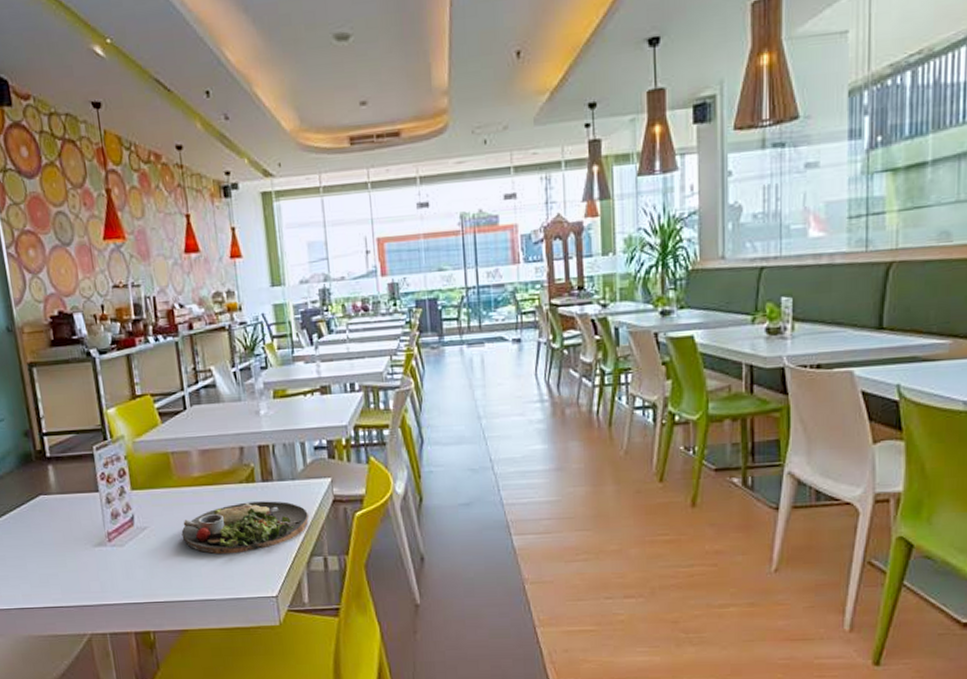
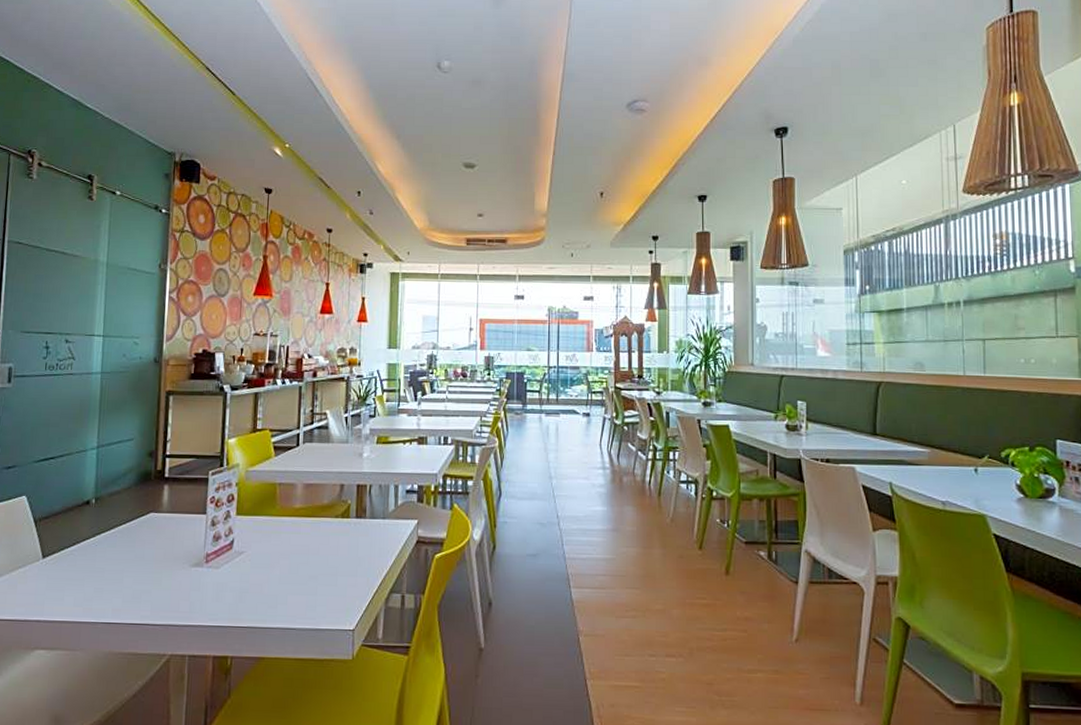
dinner plate: present [181,501,310,555] -> none [275,536,394,585]

